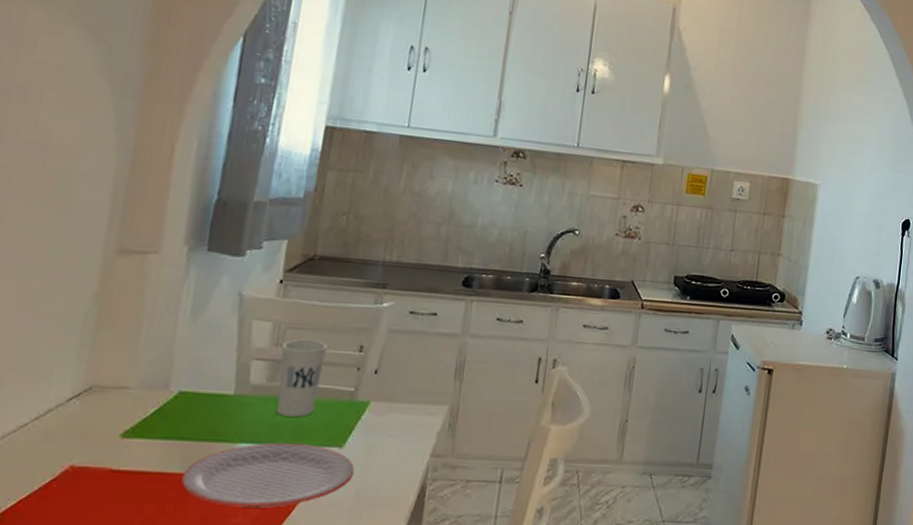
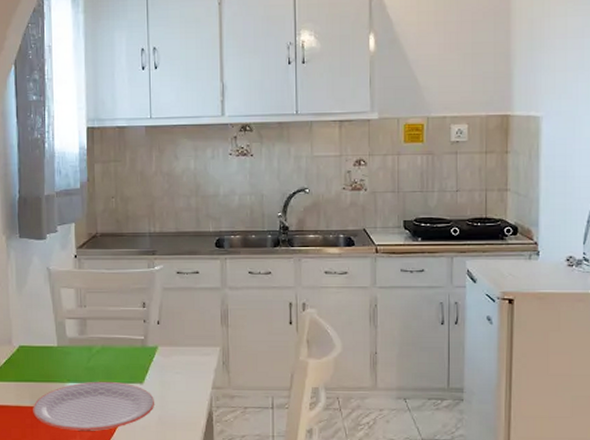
cup: present [277,339,327,417] -> none [85,300,118,361]

